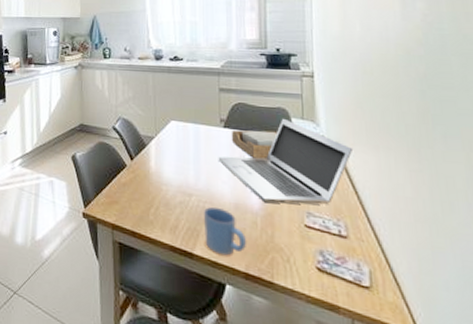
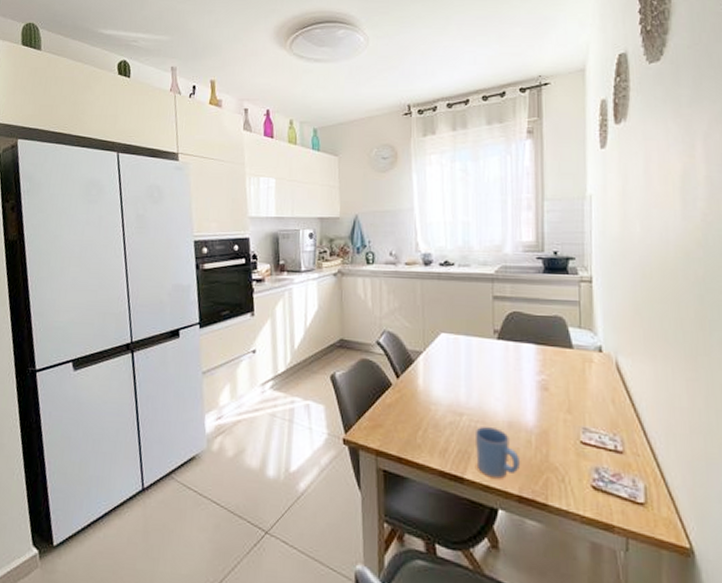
laptop: present [218,118,354,205] -> none [491,327,631,420]
napkin holder: present [231,130,277,159] -> none [505,341,553,373]

